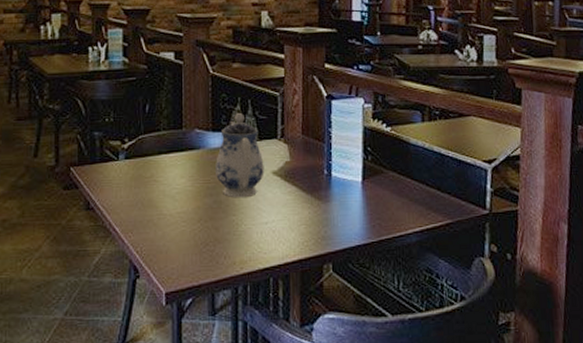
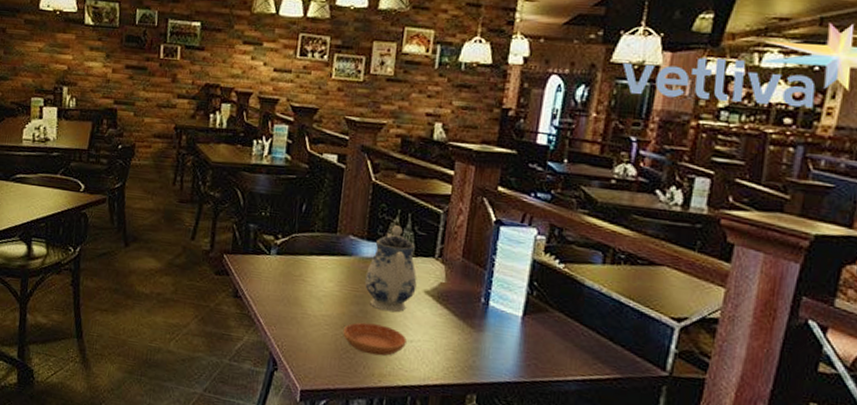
saucer: none [200,212,262,244] -> present [343,322,407,356]

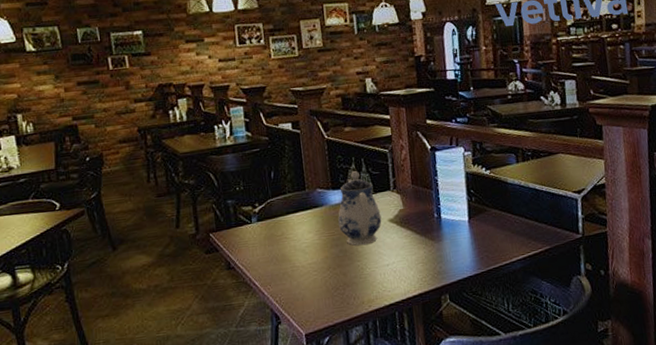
saucer: present [343,322,407,356] -> none [329,258,384,286]

